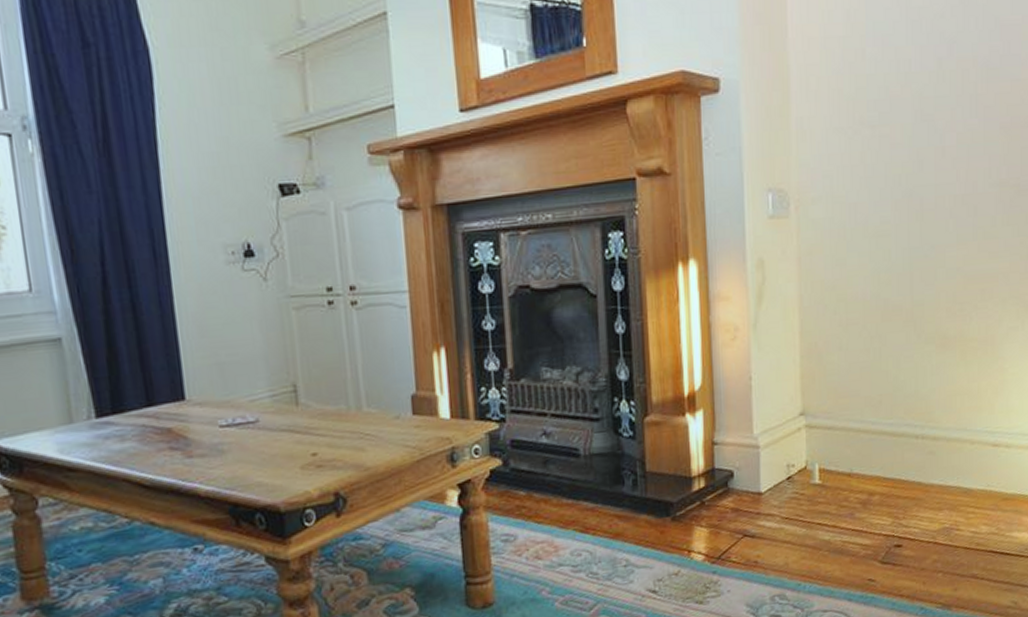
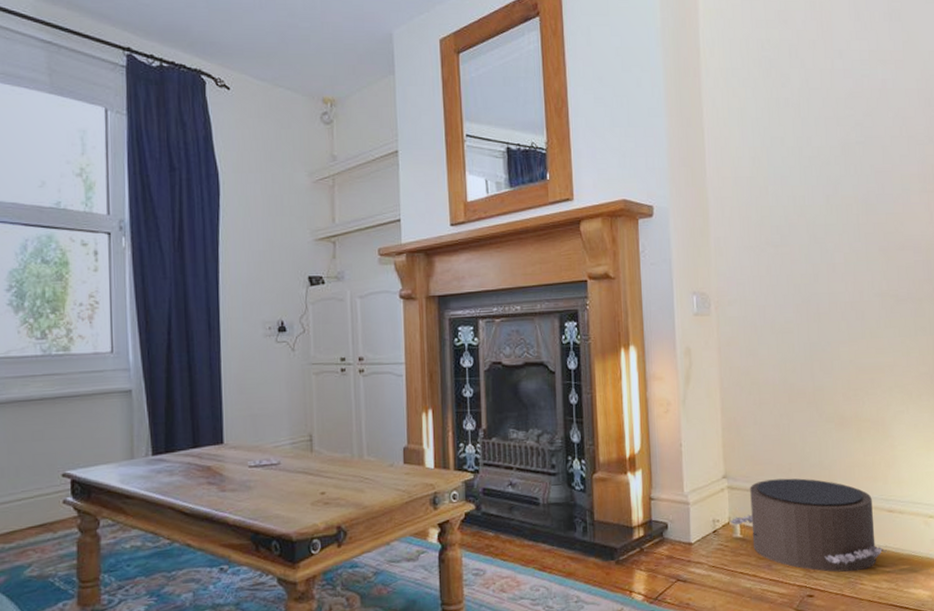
pouf: none [806,411,989,518] -> present [729,478,887,572]

